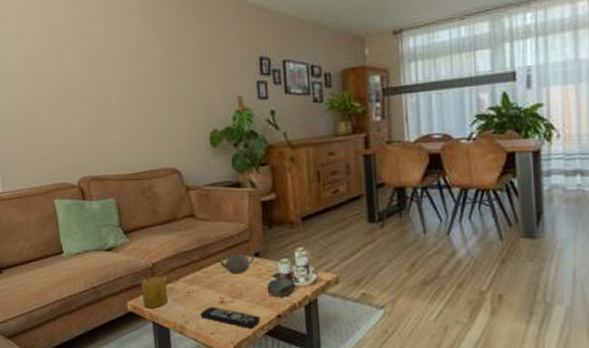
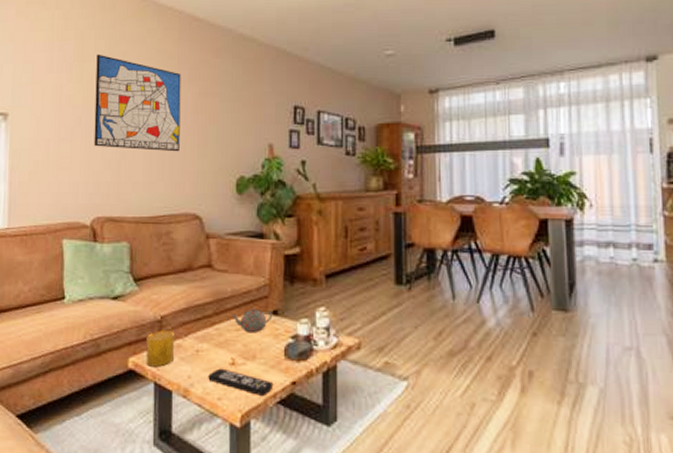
wall art: none [63,19,153,111] -> present [94,54,181,152]

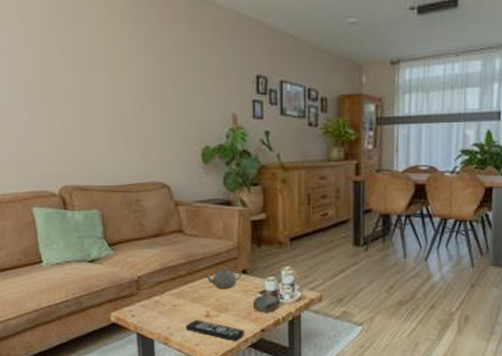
wall art: present [94,54,181,152] -> none [43,13,142,121]
cup: present [146,330,175,367] -> none [125,289,154,320]

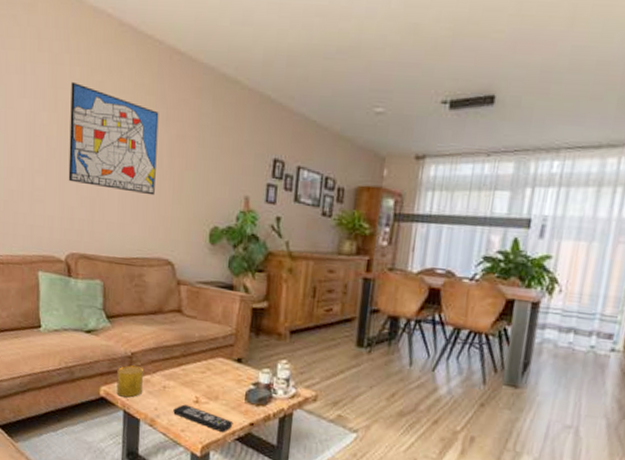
wall art: none [43,13,142,121] -> present [68,81,159,196]
cup: none [125,289,154,320] -> present [116,365,144,398]
teapot: present [204,268,242,289] -> none [198,354,237,376]

